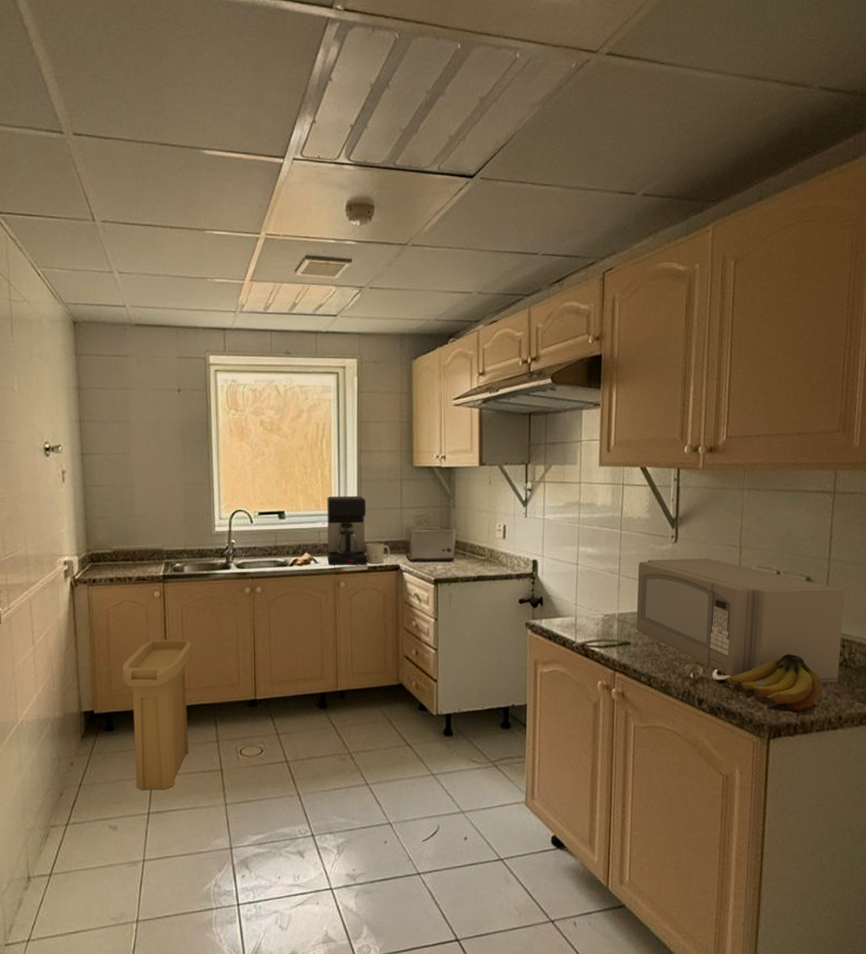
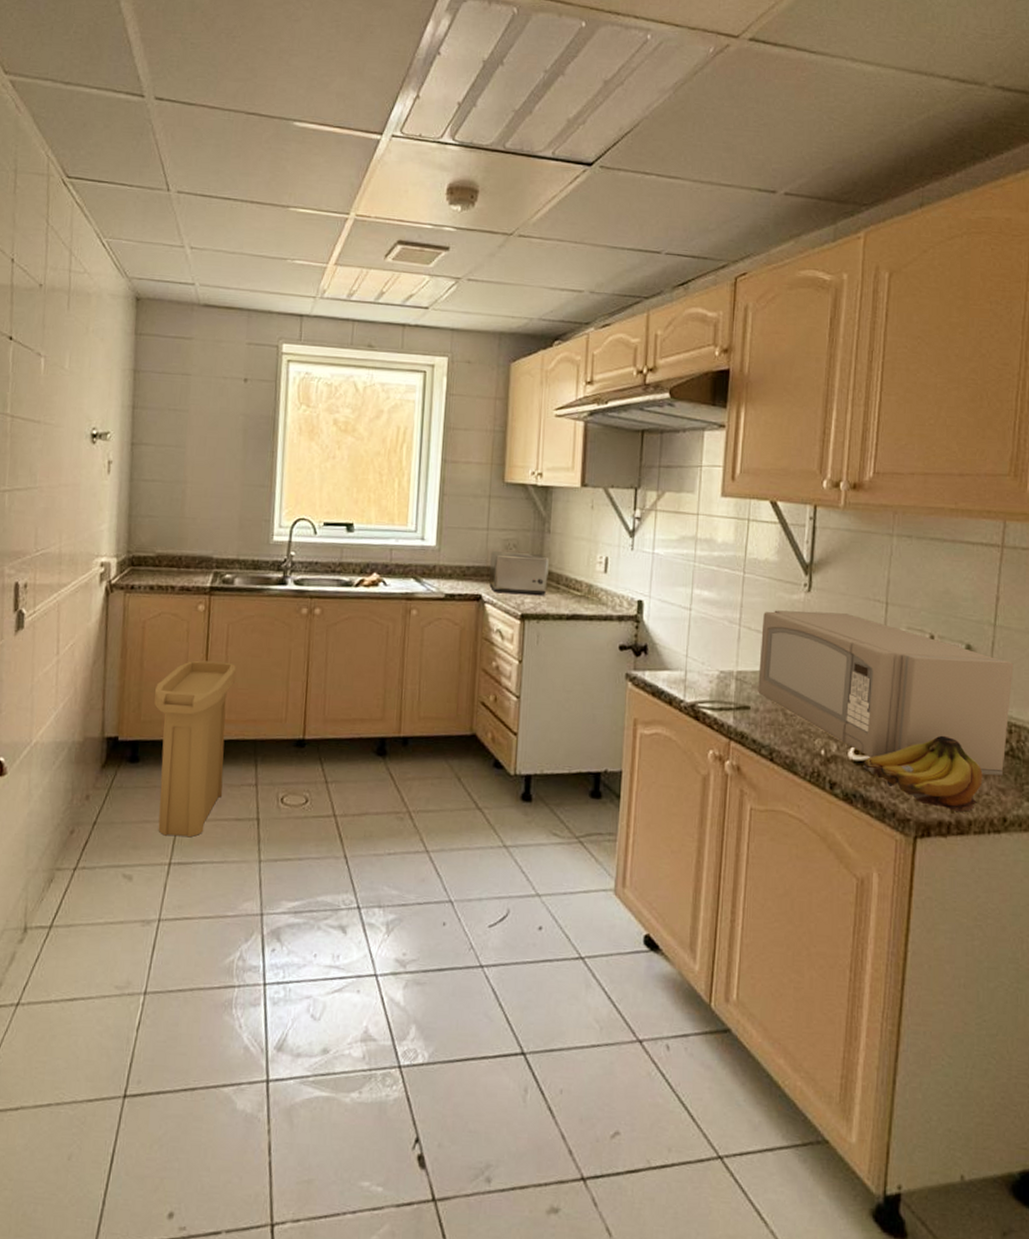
coffee maker: present [327,496,368,565] -> none [398,510,448,592]
mug: present [365,543,390,564] -> none [443,566,472,592]

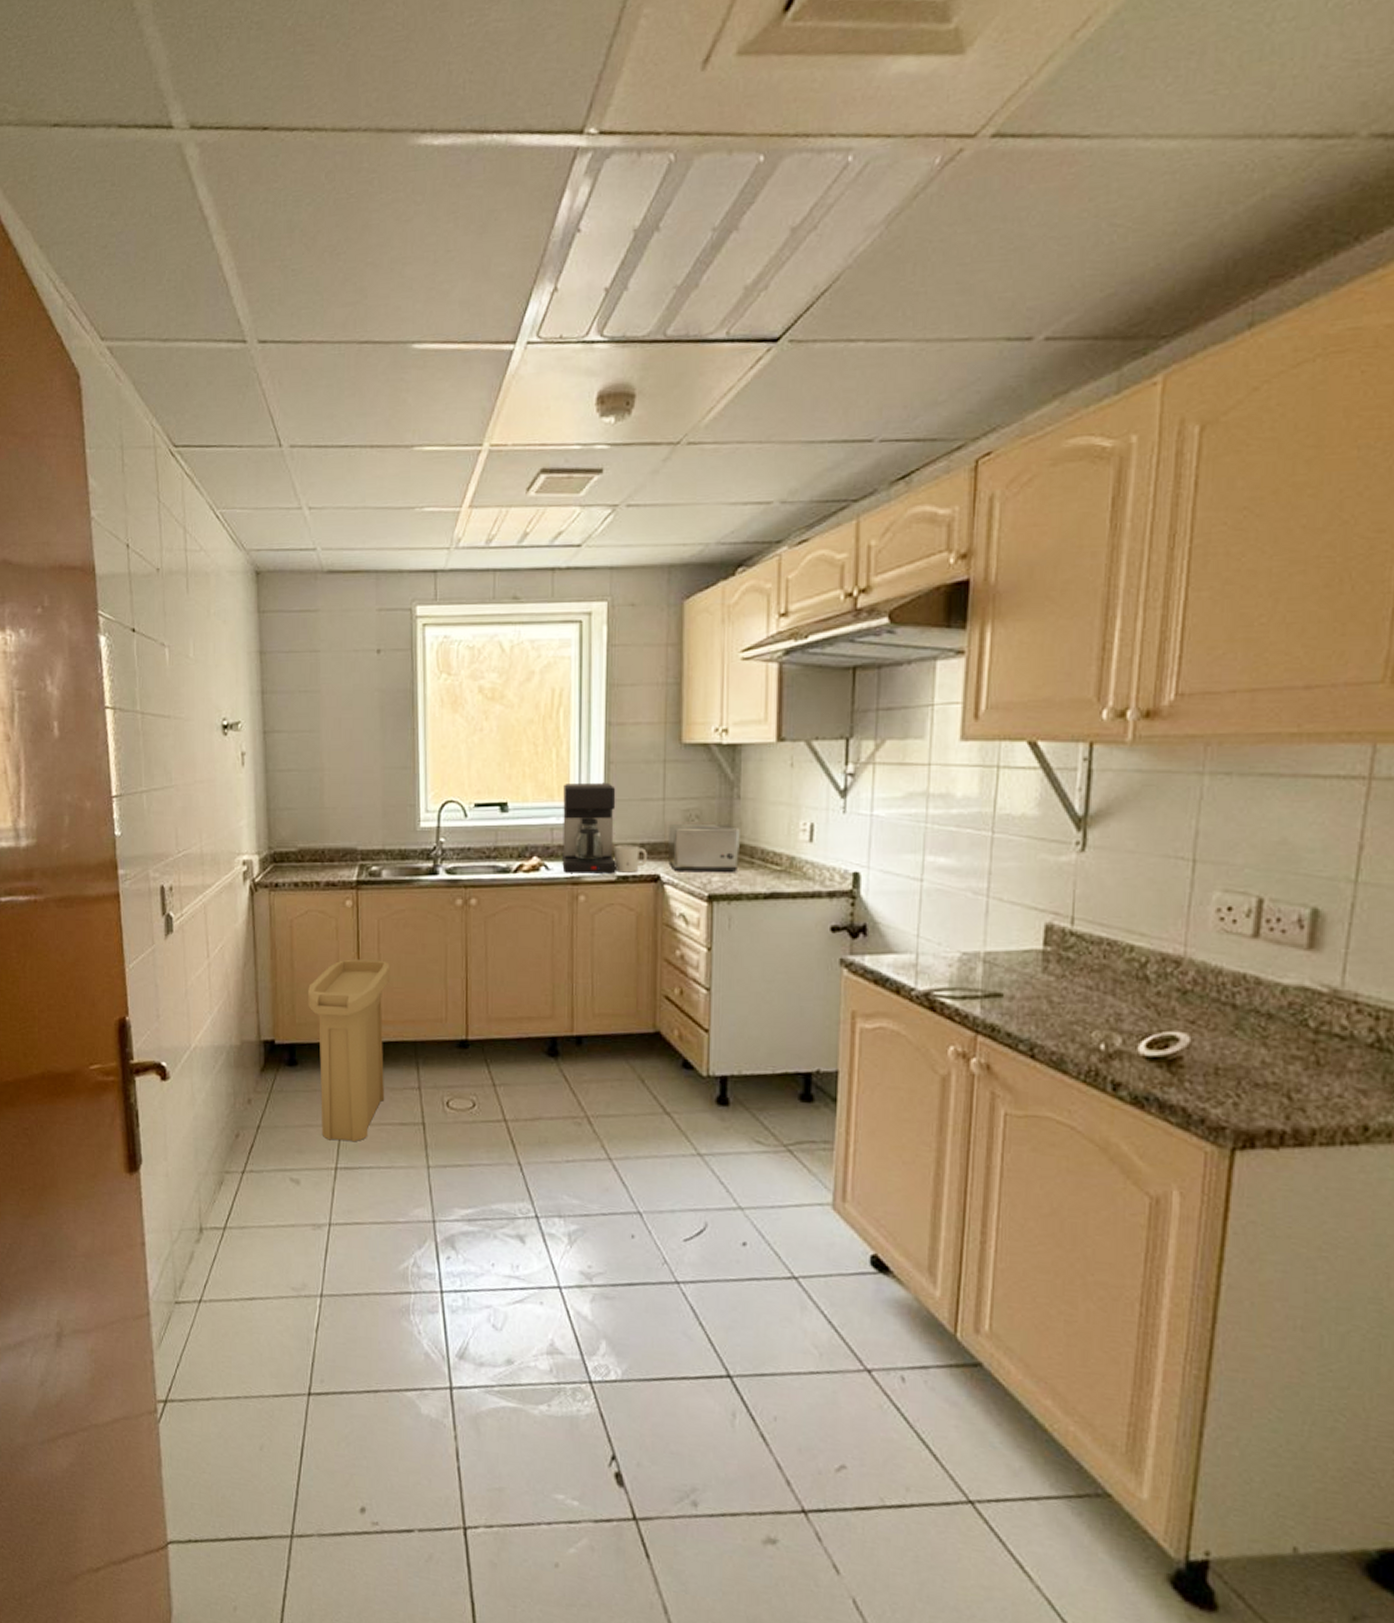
coffee maker: none [398,510,448,592] -> present [562,782,616,874]
mug: none [443,566,472,592] -> present [613,845,647,873]
microwave: present [758,610,1014,776] -> none [1013,875,1384,1073]
fruit: present [863,735,983,813] -> none [1159,1024,1334,1119]

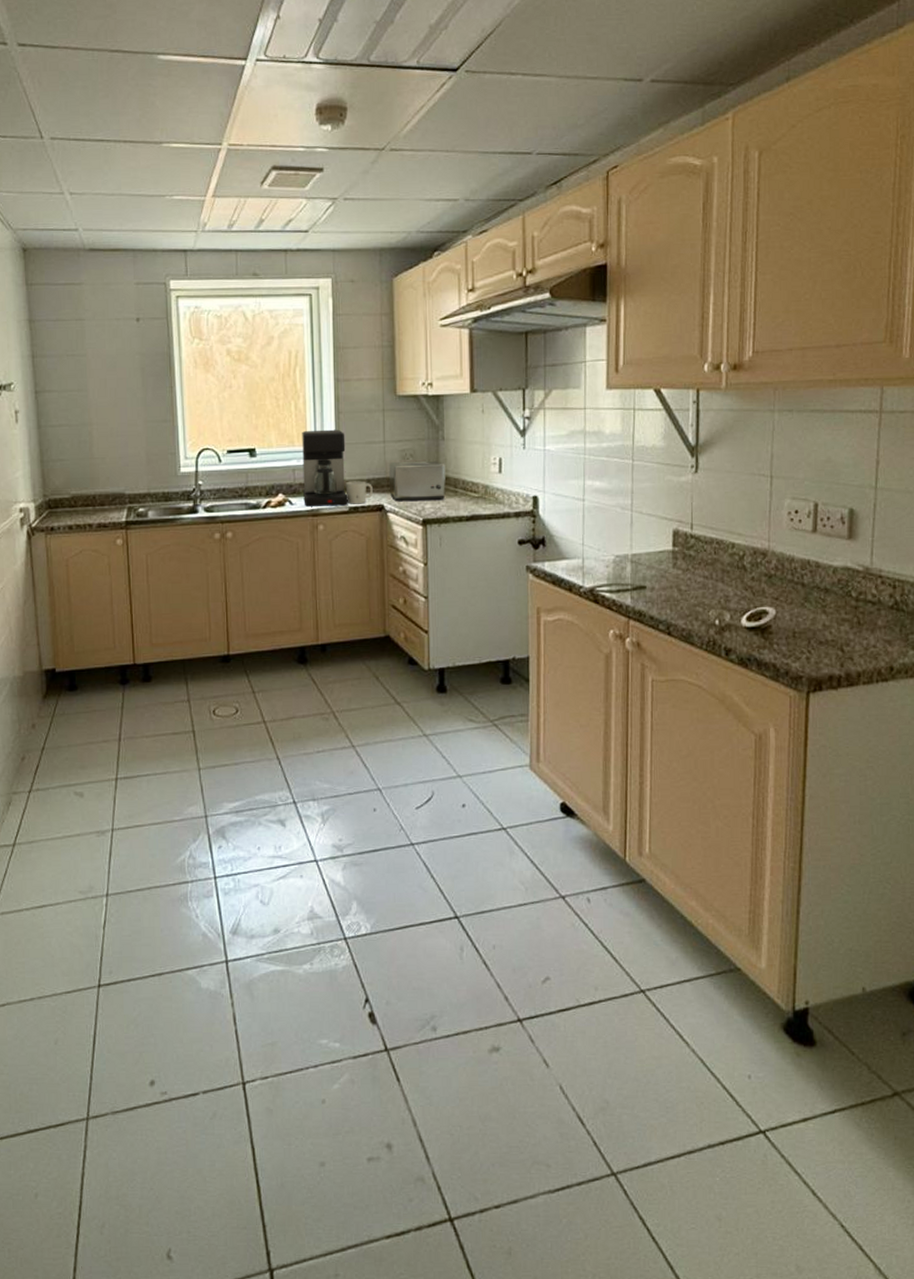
trash can: present [308,959,389,1142] -> none [85,590,159,754]

